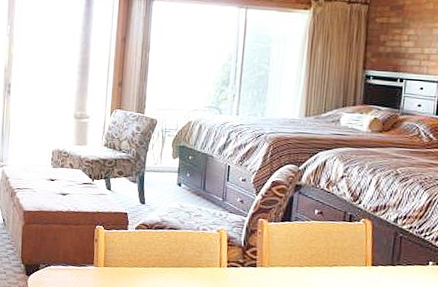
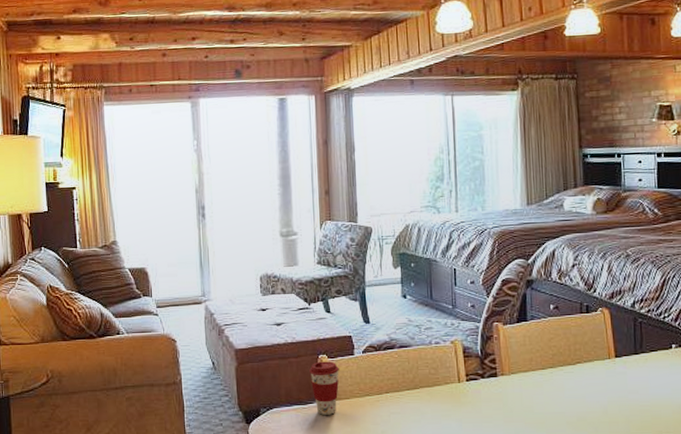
coffee cup: none [86,231,113,279] -> present [309,361,339,415]

